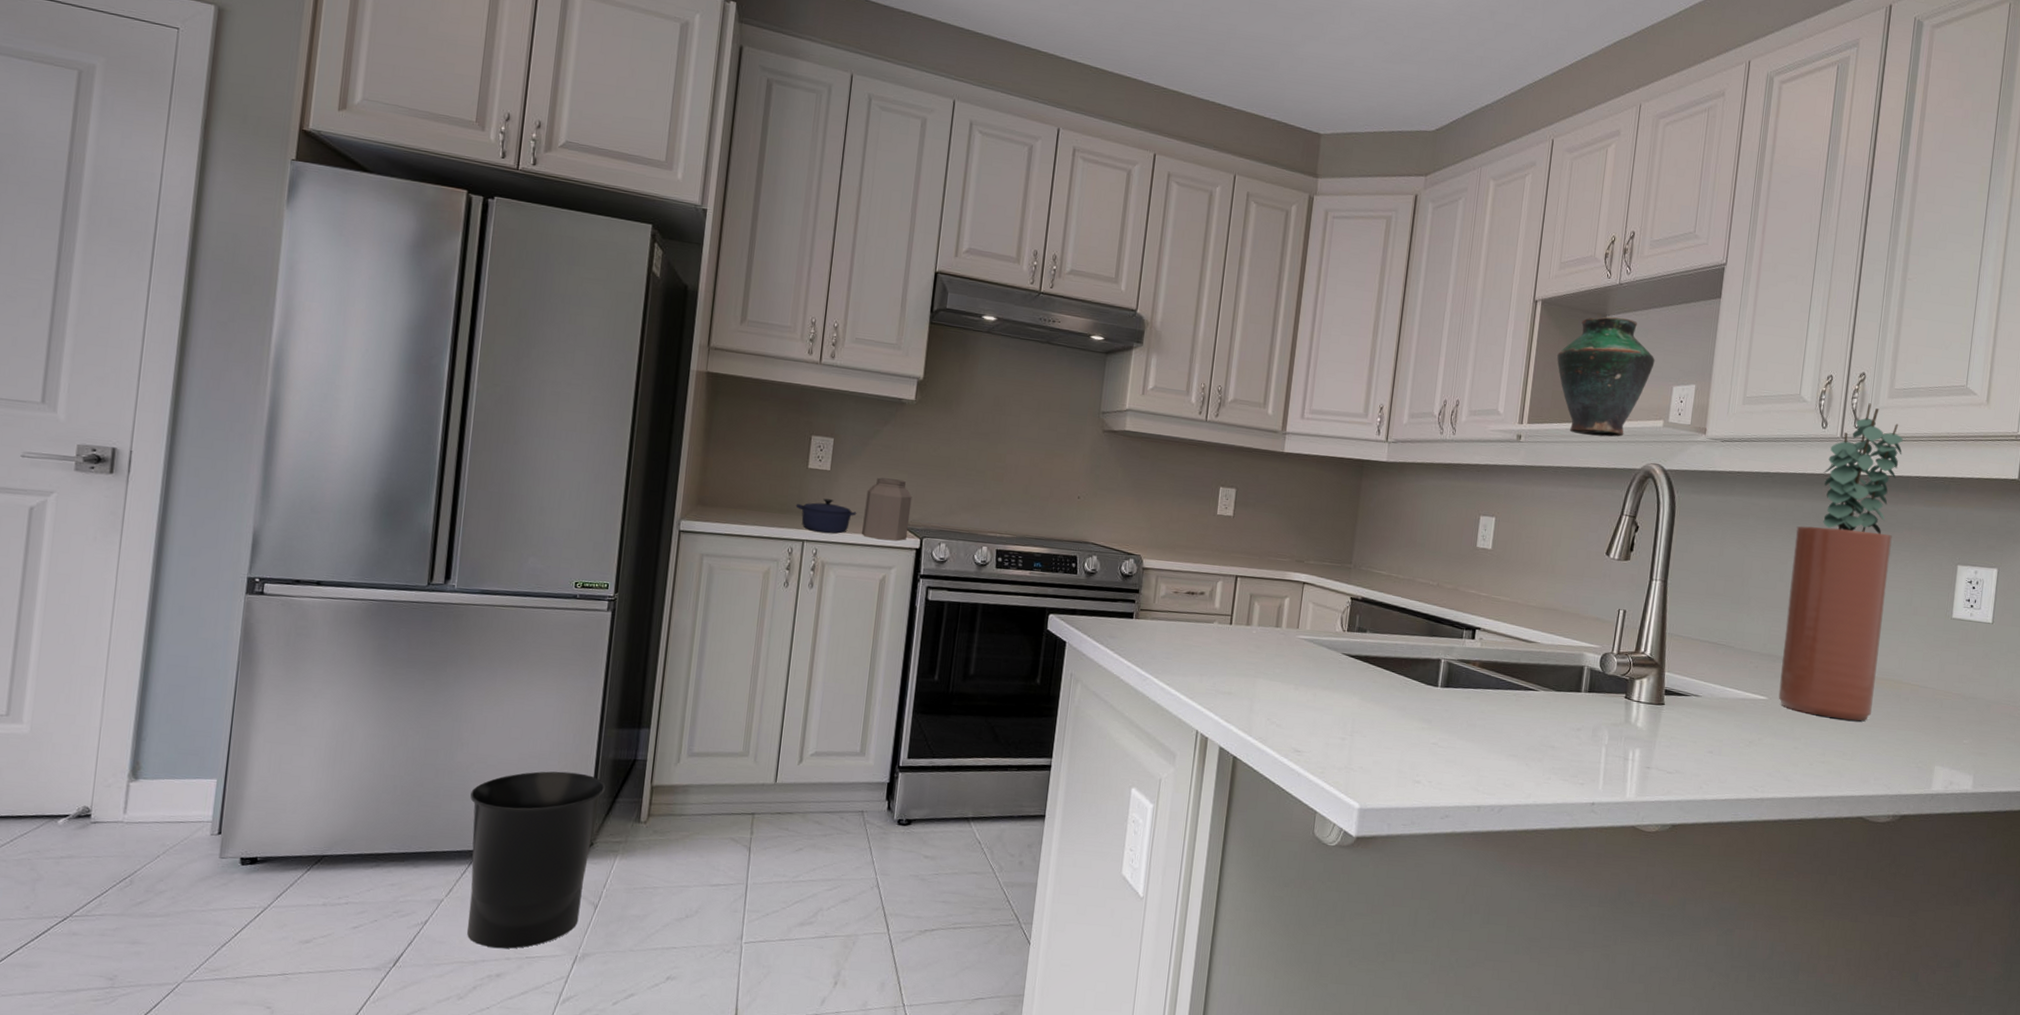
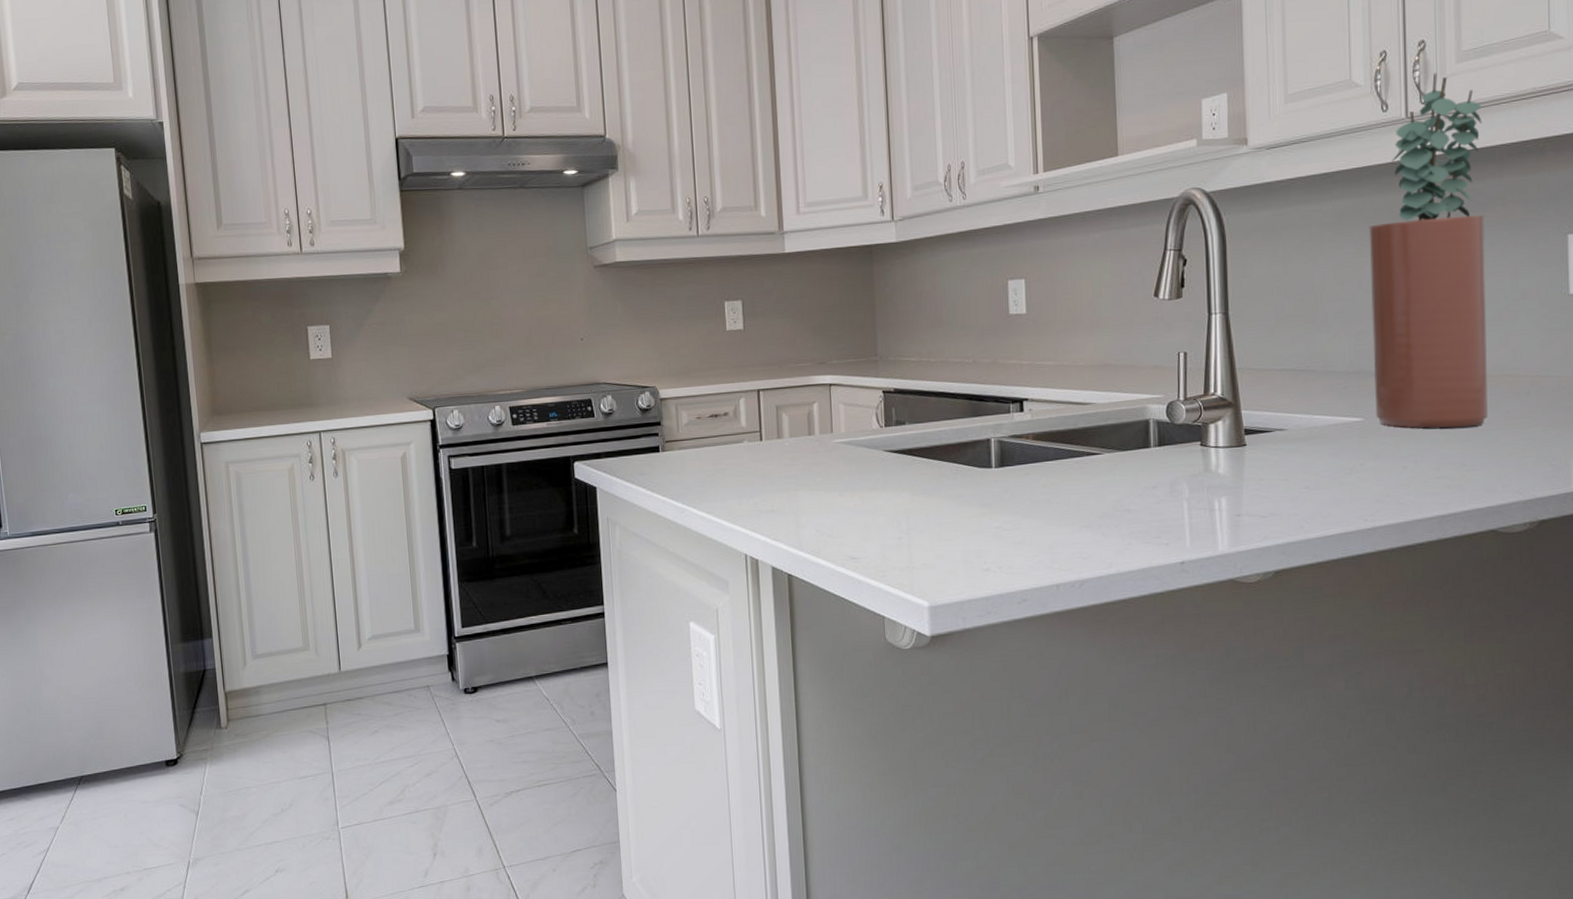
waste bin: present [467,771,606,949] -> none [62,690,184,865]
cooking pot: present [795,498,857,535] -> none [305,385,366,422]
jar: present [862,477,912,542] -> none [371,354,419,418]
vase: present [1557,316,1655,437] -> none [1065,35,1176,173]

